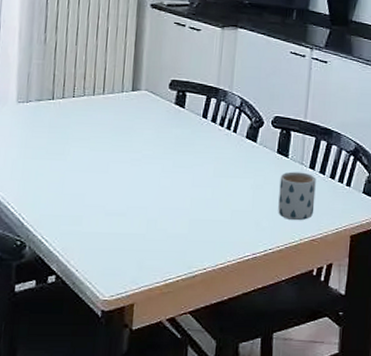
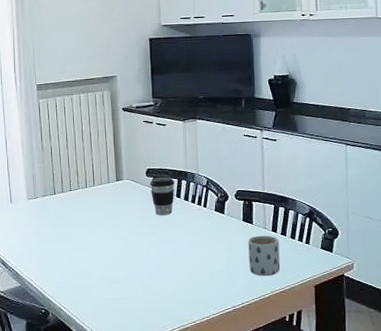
coffee cup: none [171,90,203,138] -> present [149,176,175,216]

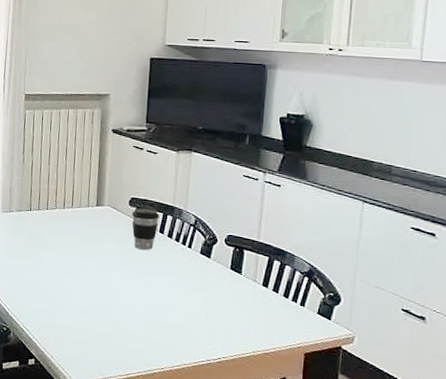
mug: present [248,235,281,277] -> none [231,287,269,334]

